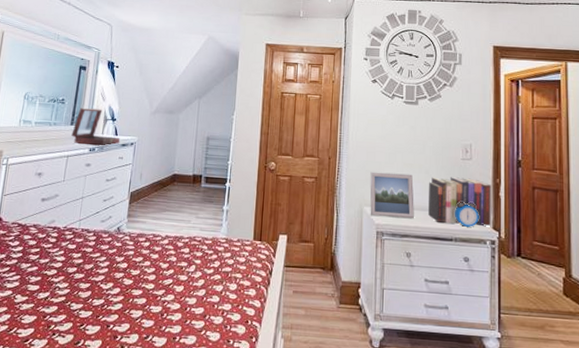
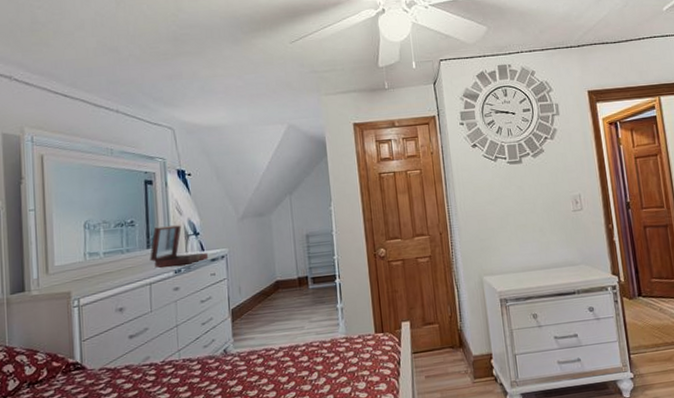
picture frame: present [370,171,414,219] -> none [484,235,535,285]
books: present [428,177,491,226] -> none [544,228,610,278]
alarm clock: present [455,202,479,227] -> none [573,252,598,278]

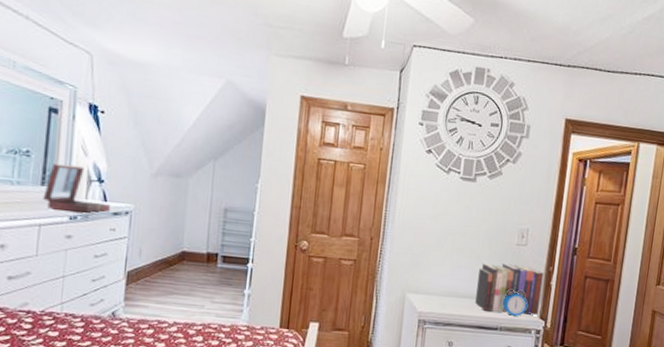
books: none [544,228,610,278] -> present [475,263,544,315]
alarm clock: none [573,252,598,278] -> present [502,290,528,316]

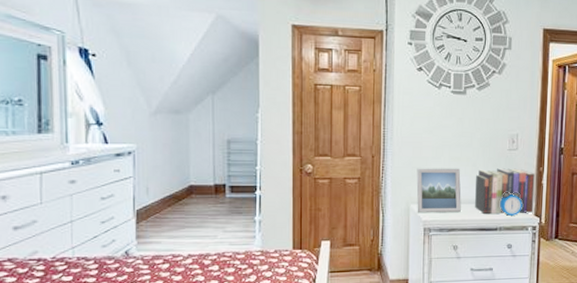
jewelry box: present [43,164,111,214] -> none [41,109,113,158]
picture frame: none [412,255,463,307] -> present [416,168,461,214]

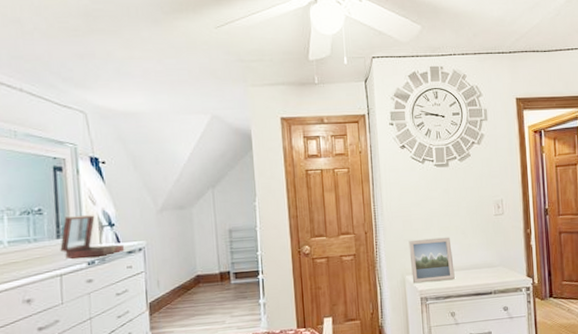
jewelry box: none [41,109,113,158] -> present [60,214,125,259]
books: present [475,168,535,214] -> none [466,232,525,279]
alarm clock: present [500,192,523,216] -> none [492,255,514,279]

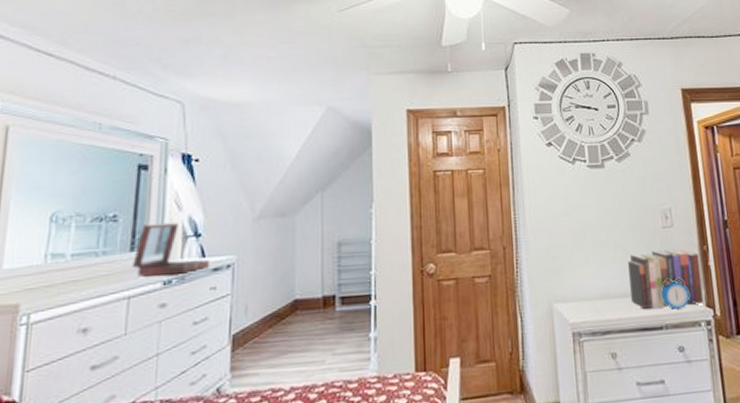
picture frame: present [408,237,455,284] -> none [557,254,615,315]
books: none [466,232,525,279] -> present [628,249,704,309]
alarm clock: none [492,255,514,279] -> present [661,278,690,309]

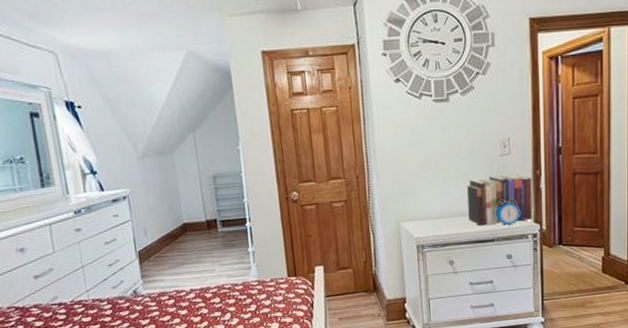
jewelry box: present [132,221,211,277] -> none [45,162,110,208]

